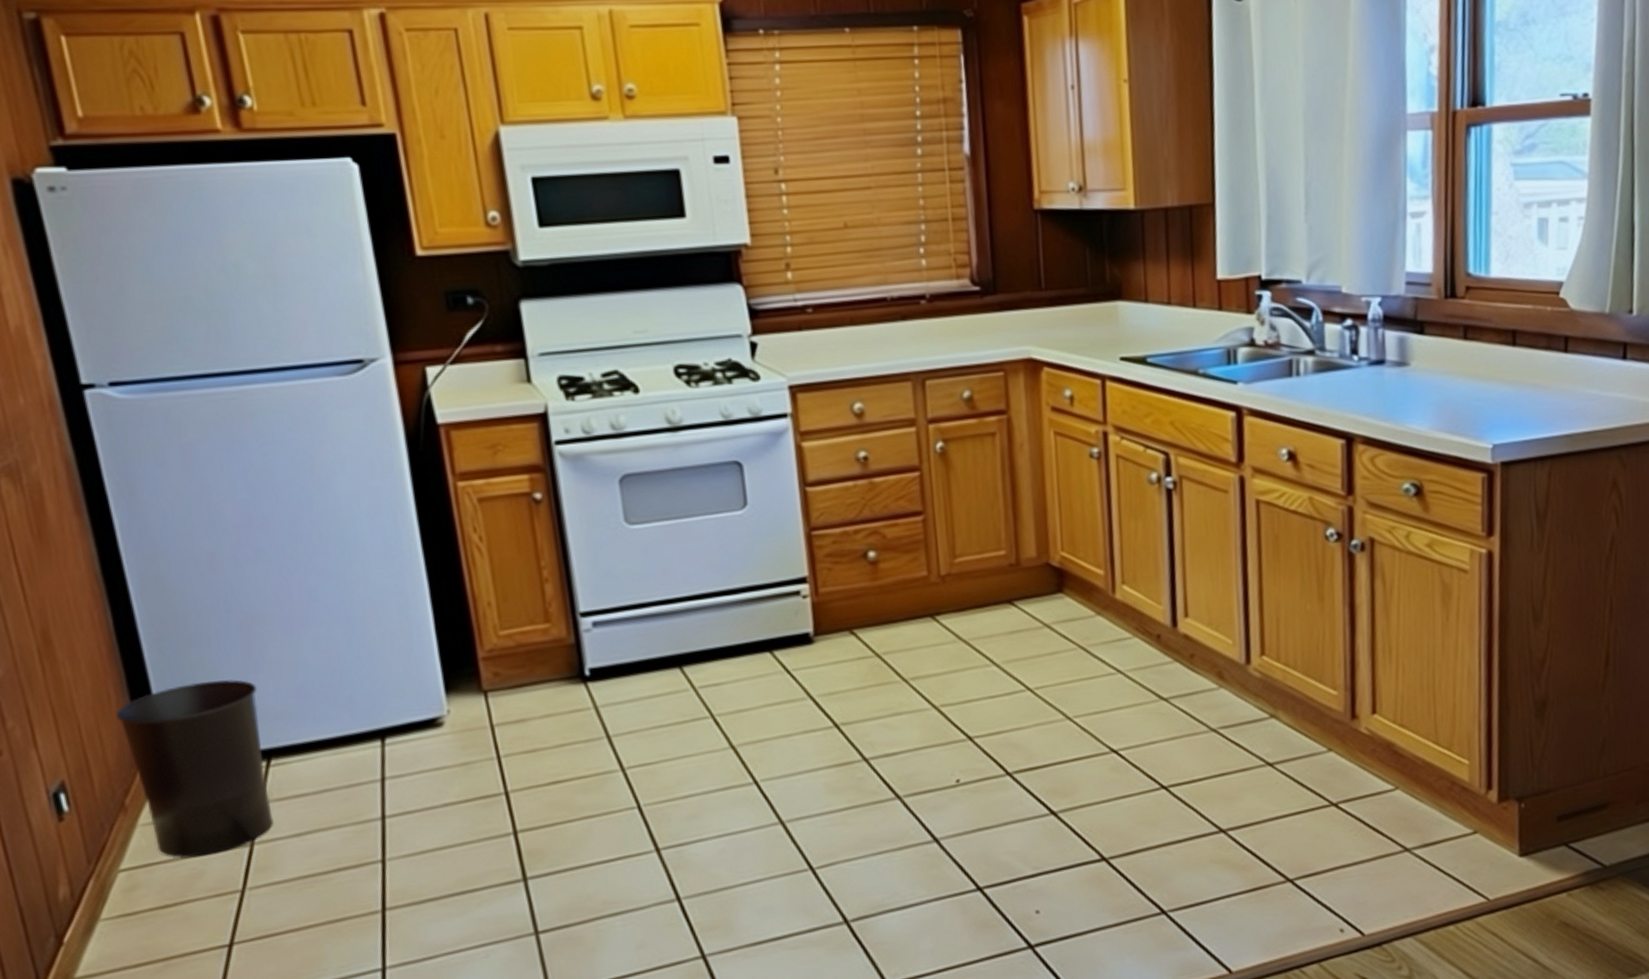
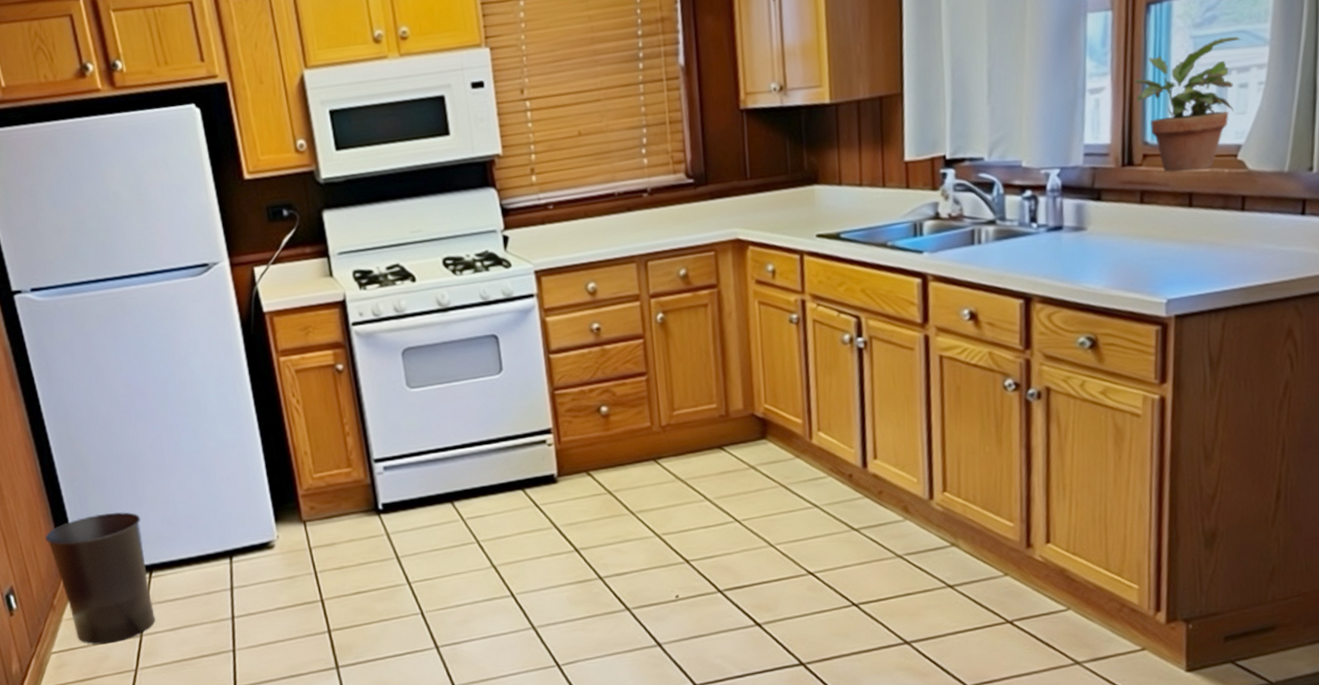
potted plant: none [1455,167,1560,308] -> present [1133,36,1241,173]

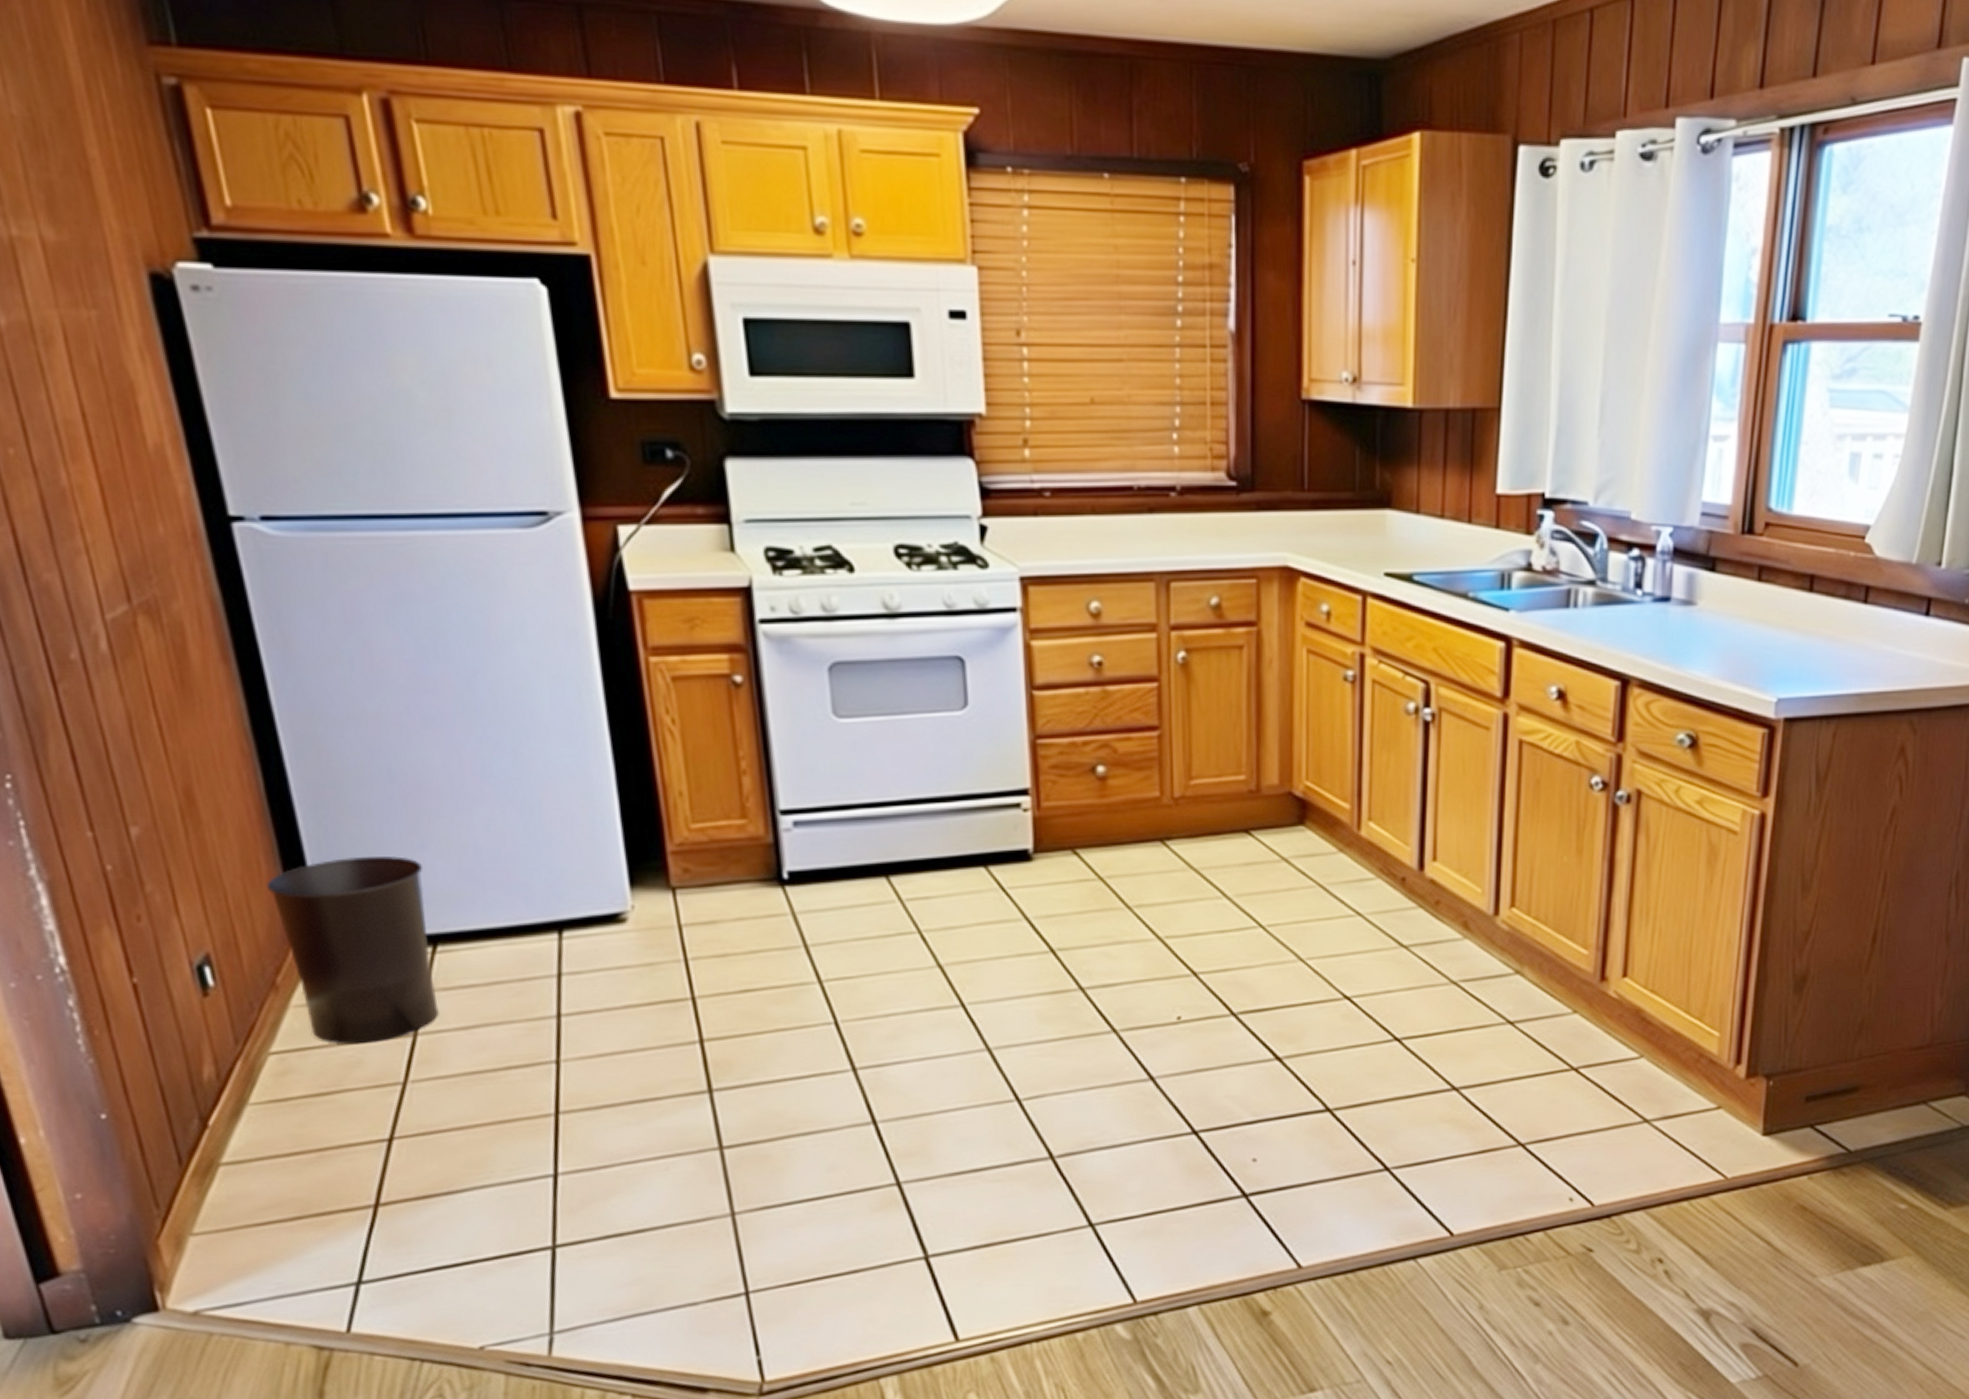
potted plant: present [1133,36,1241,173] -> none [1762,395,1880,550]

